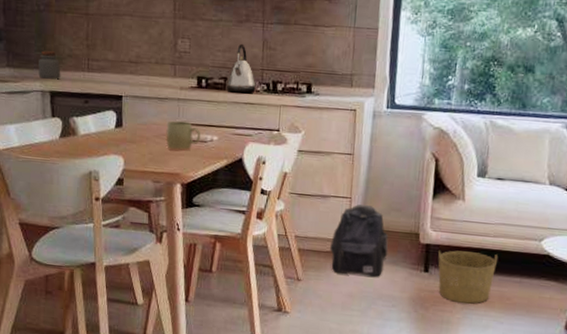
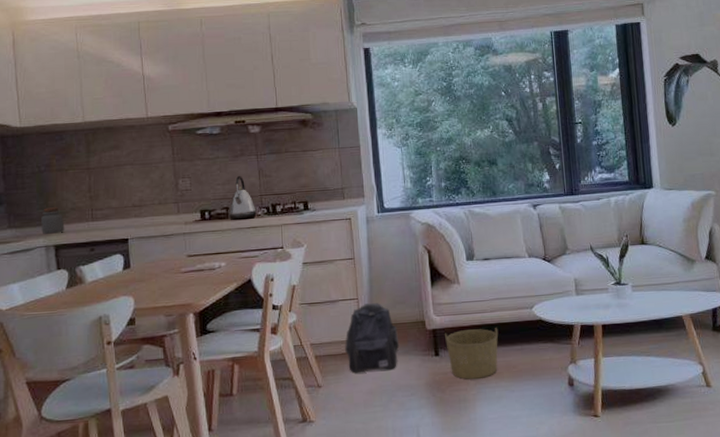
mug: present [166,121,201,151] -> none [174,253,209,282]

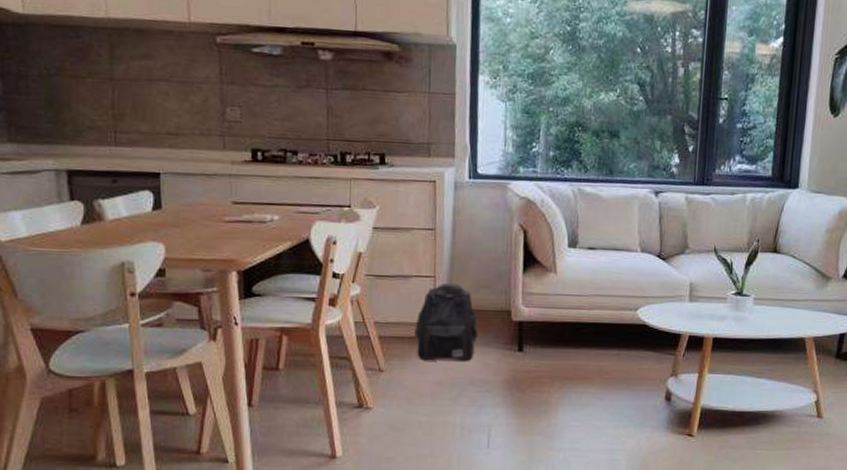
jar: present [41,207,65,235] -> none [50,122,80,157]
kettle: present [228,175,258,221] -> none [286,111,323,168]
basket: present [444,328,499,380] -> none [531,326,595,382]

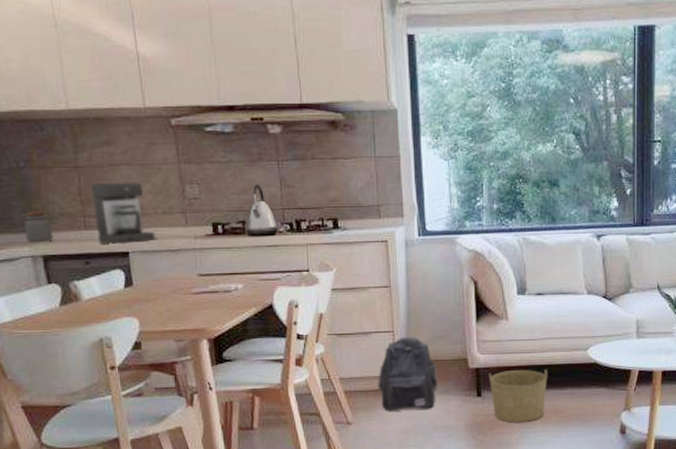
jar: none [50,122,80,157] -> present [24,211,54,244]
coffee maker: none [124,97,190,165] -> present [90,182,156,245]
kettle: none [286,111,323,168] -> present [245,184,279,237]
basket: none [531,326,595,382] -> present [488,369,548,424]

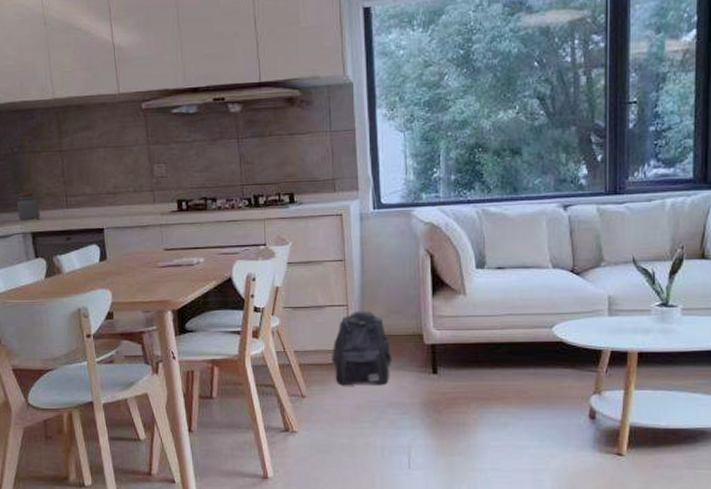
coffee maker: present [90,182,156,245] -> none [72,163,127,222]
kettle: present [245,184,279,237] -> none [206,161,239,213]
basket: present [488,369,548,424] -> none [444,347,509,403]

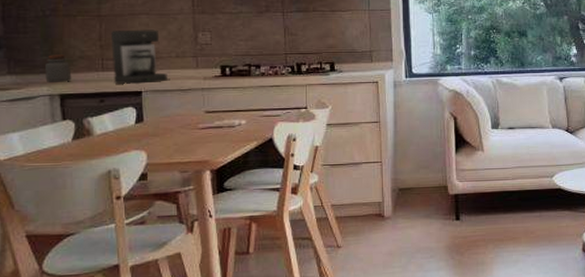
coffee maker: none [72,163,127,222] -> present [110,29,168,85]
backpack: present [332,311,393,386] -> none [366,167,421,235]

